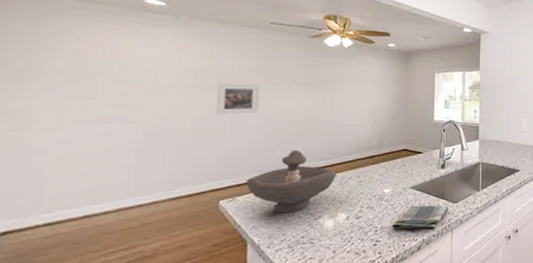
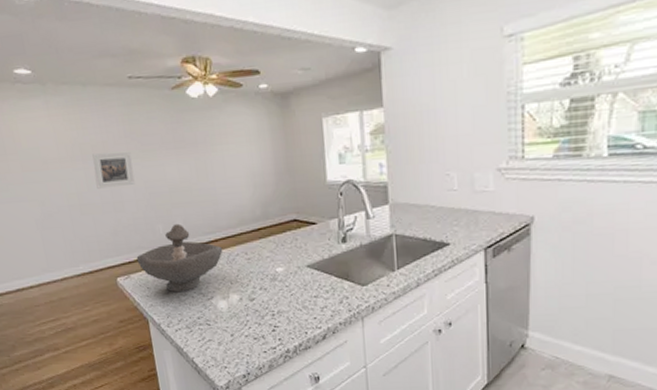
dish towel: present [392,205,449,231] -> none [290,287,357,318]

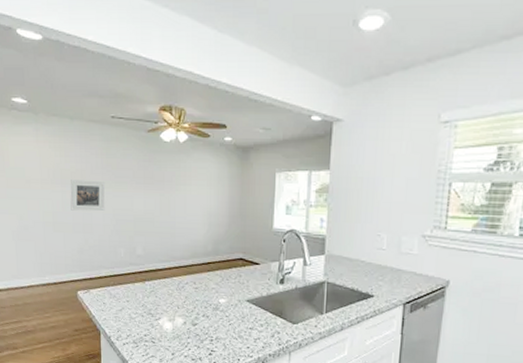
decorative bowl: present [136,223,223,293] -> none [97,249,175,311]

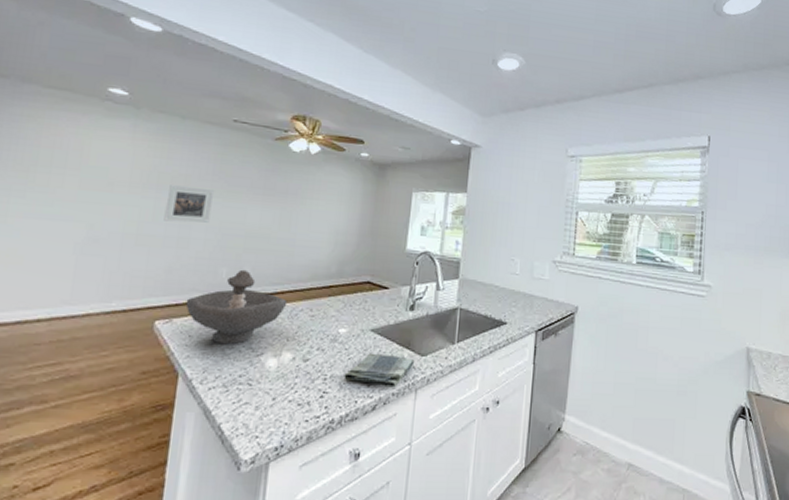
decorative bowl: none [97,249,175,311] -> present [185,269,288,345]
dish towel: none [227,320,287,350] -> present [344,353,415,388]

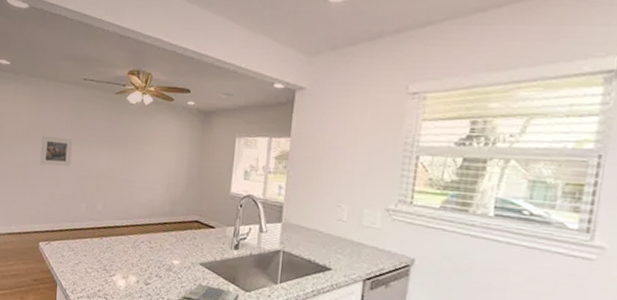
decorative bowl: present [185,269,288,345] -> none [58,205,131,265]

